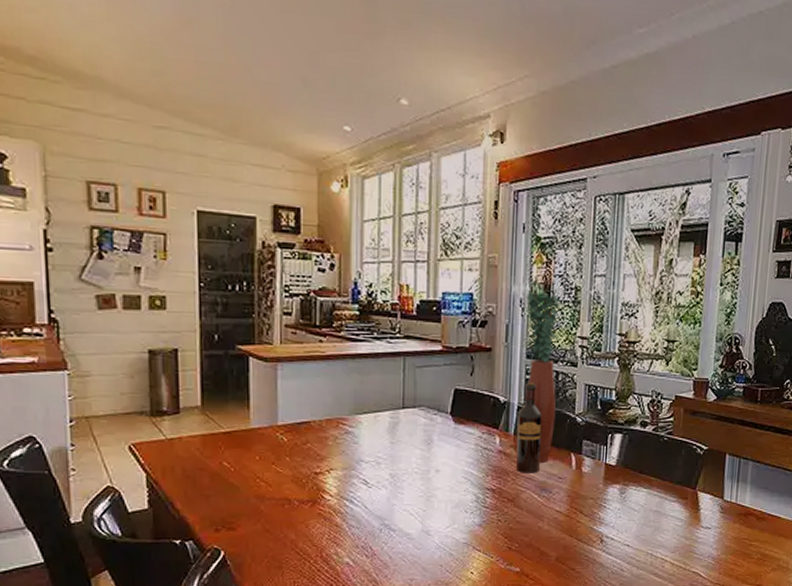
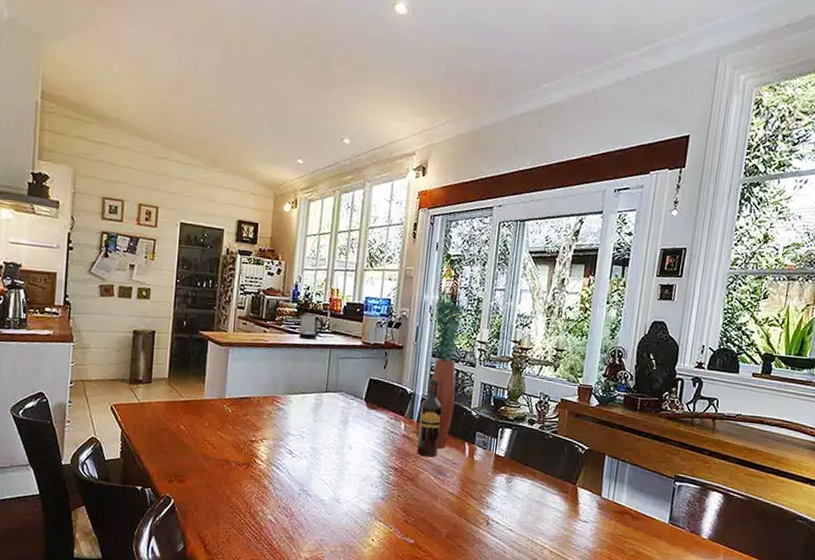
kettle: none [362,315,394,348] -> present [298,313,324,340]

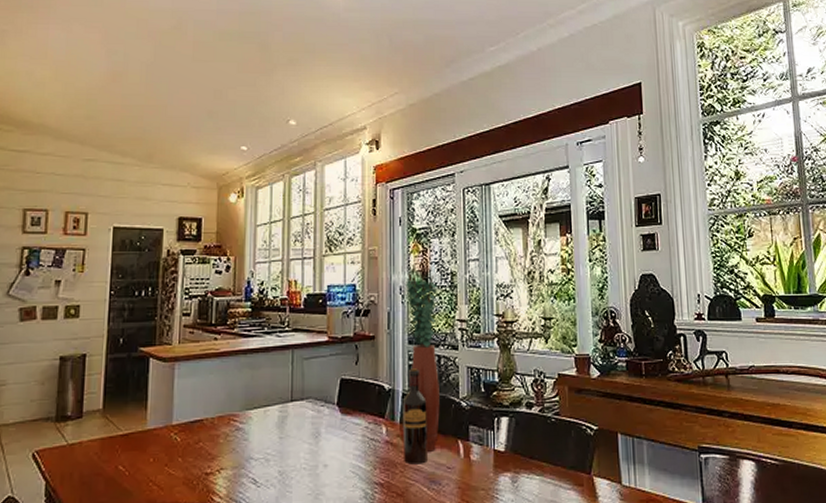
kettle: present [298,313,324,340] -> none [254,311,283,342]

